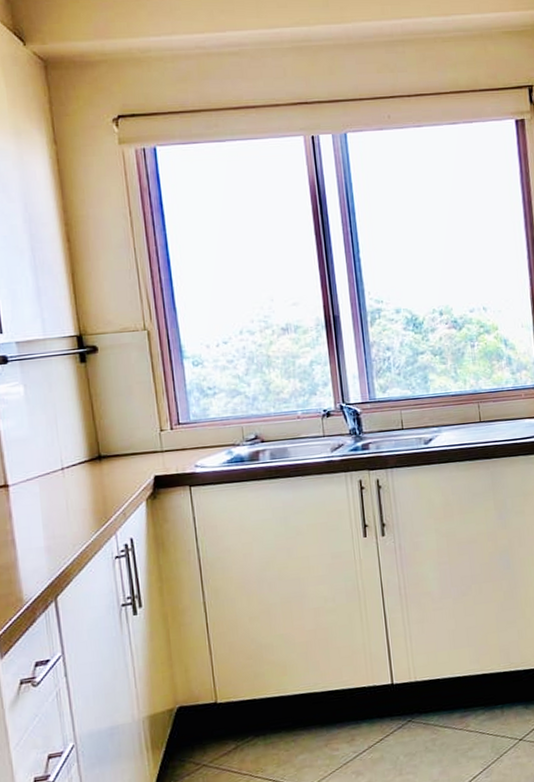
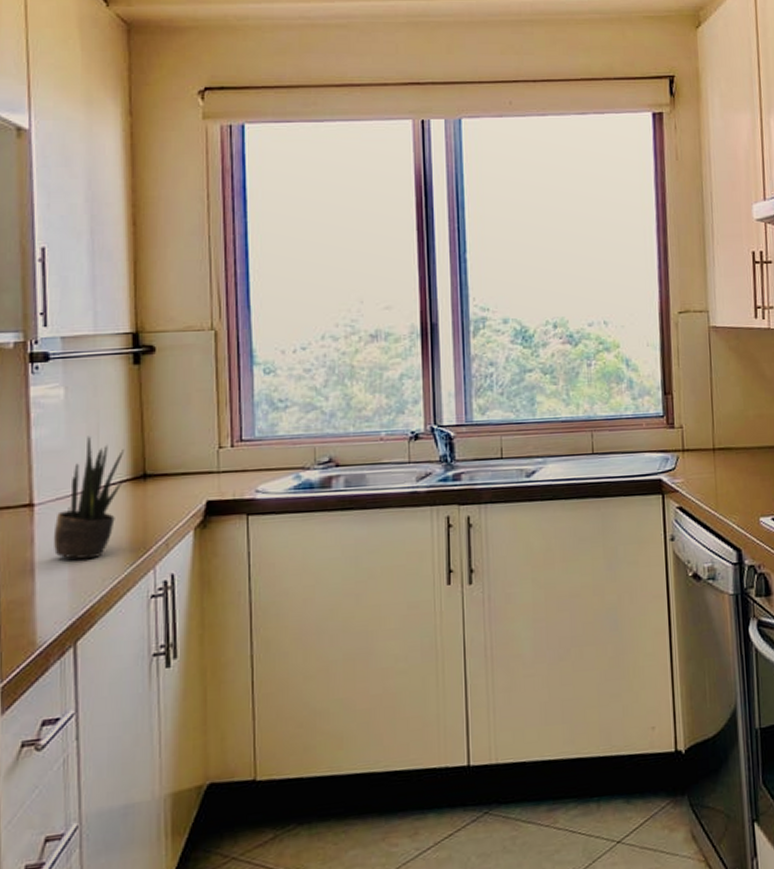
potted plant: none [27,425,82,530] -> present [53,436,125,559]

